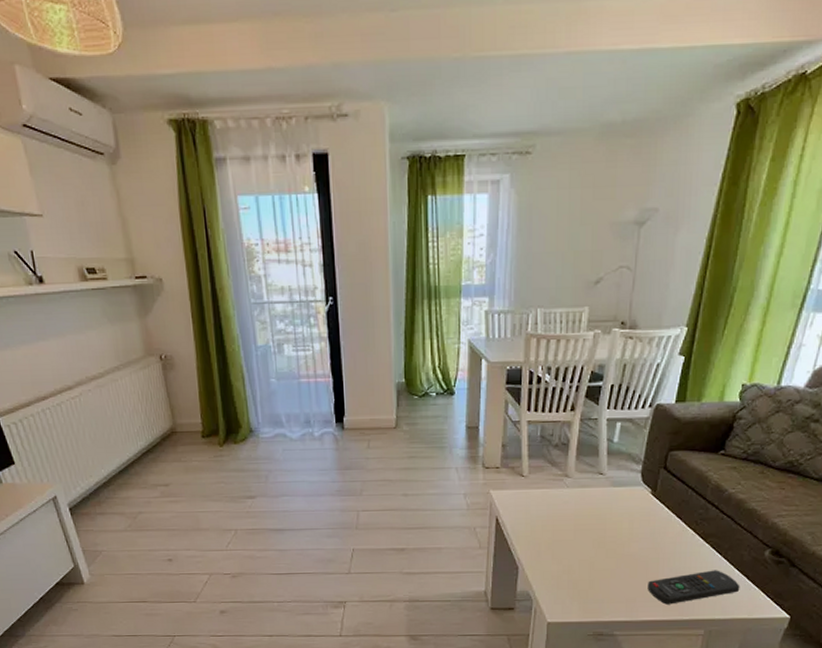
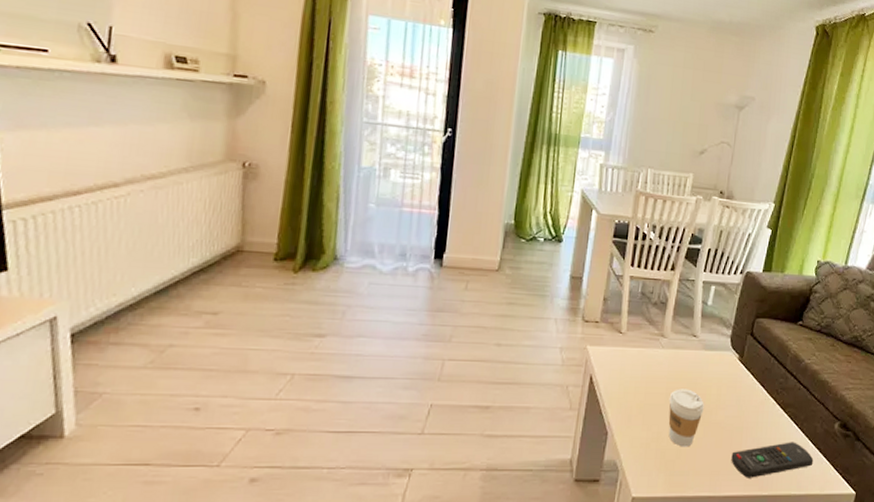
coffee cup: none [578,524,616,578] -> present [668,389,704,447]

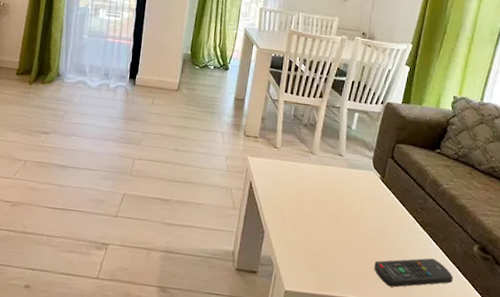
coffee cup: present [668,389,704,447] -> none [317,200,349,252]

